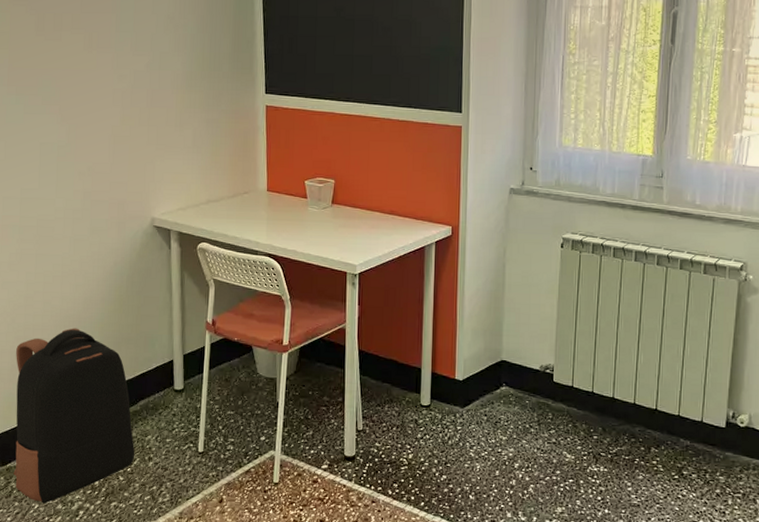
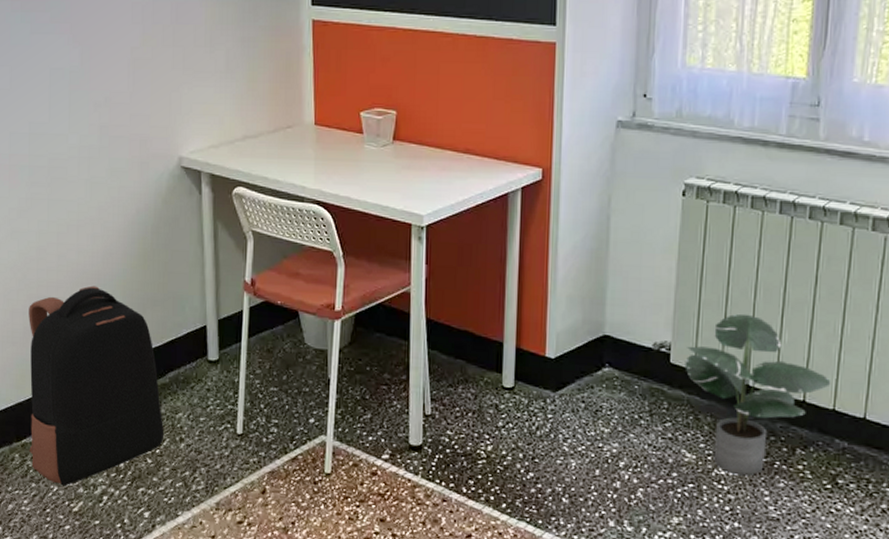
potted plant: none [565,340,676,471] -> present [684,313,831,476]

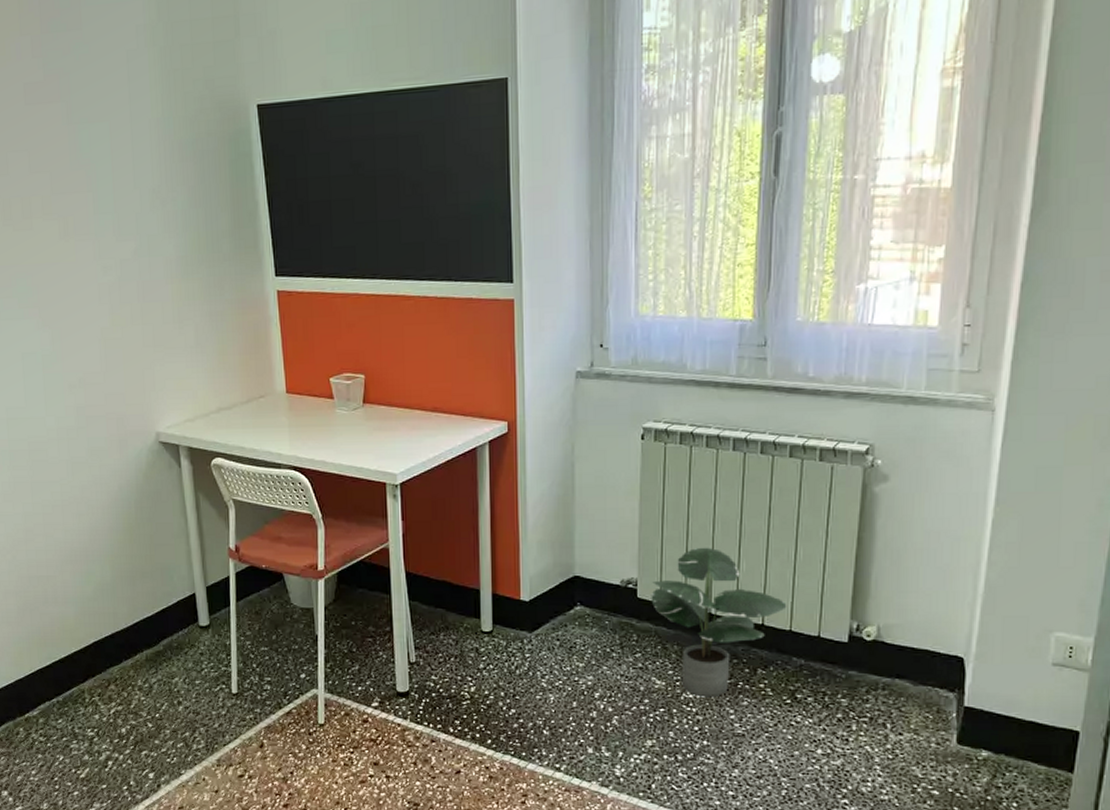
backpack: present [29,285,165,486] -> none [21,562,163,755]

